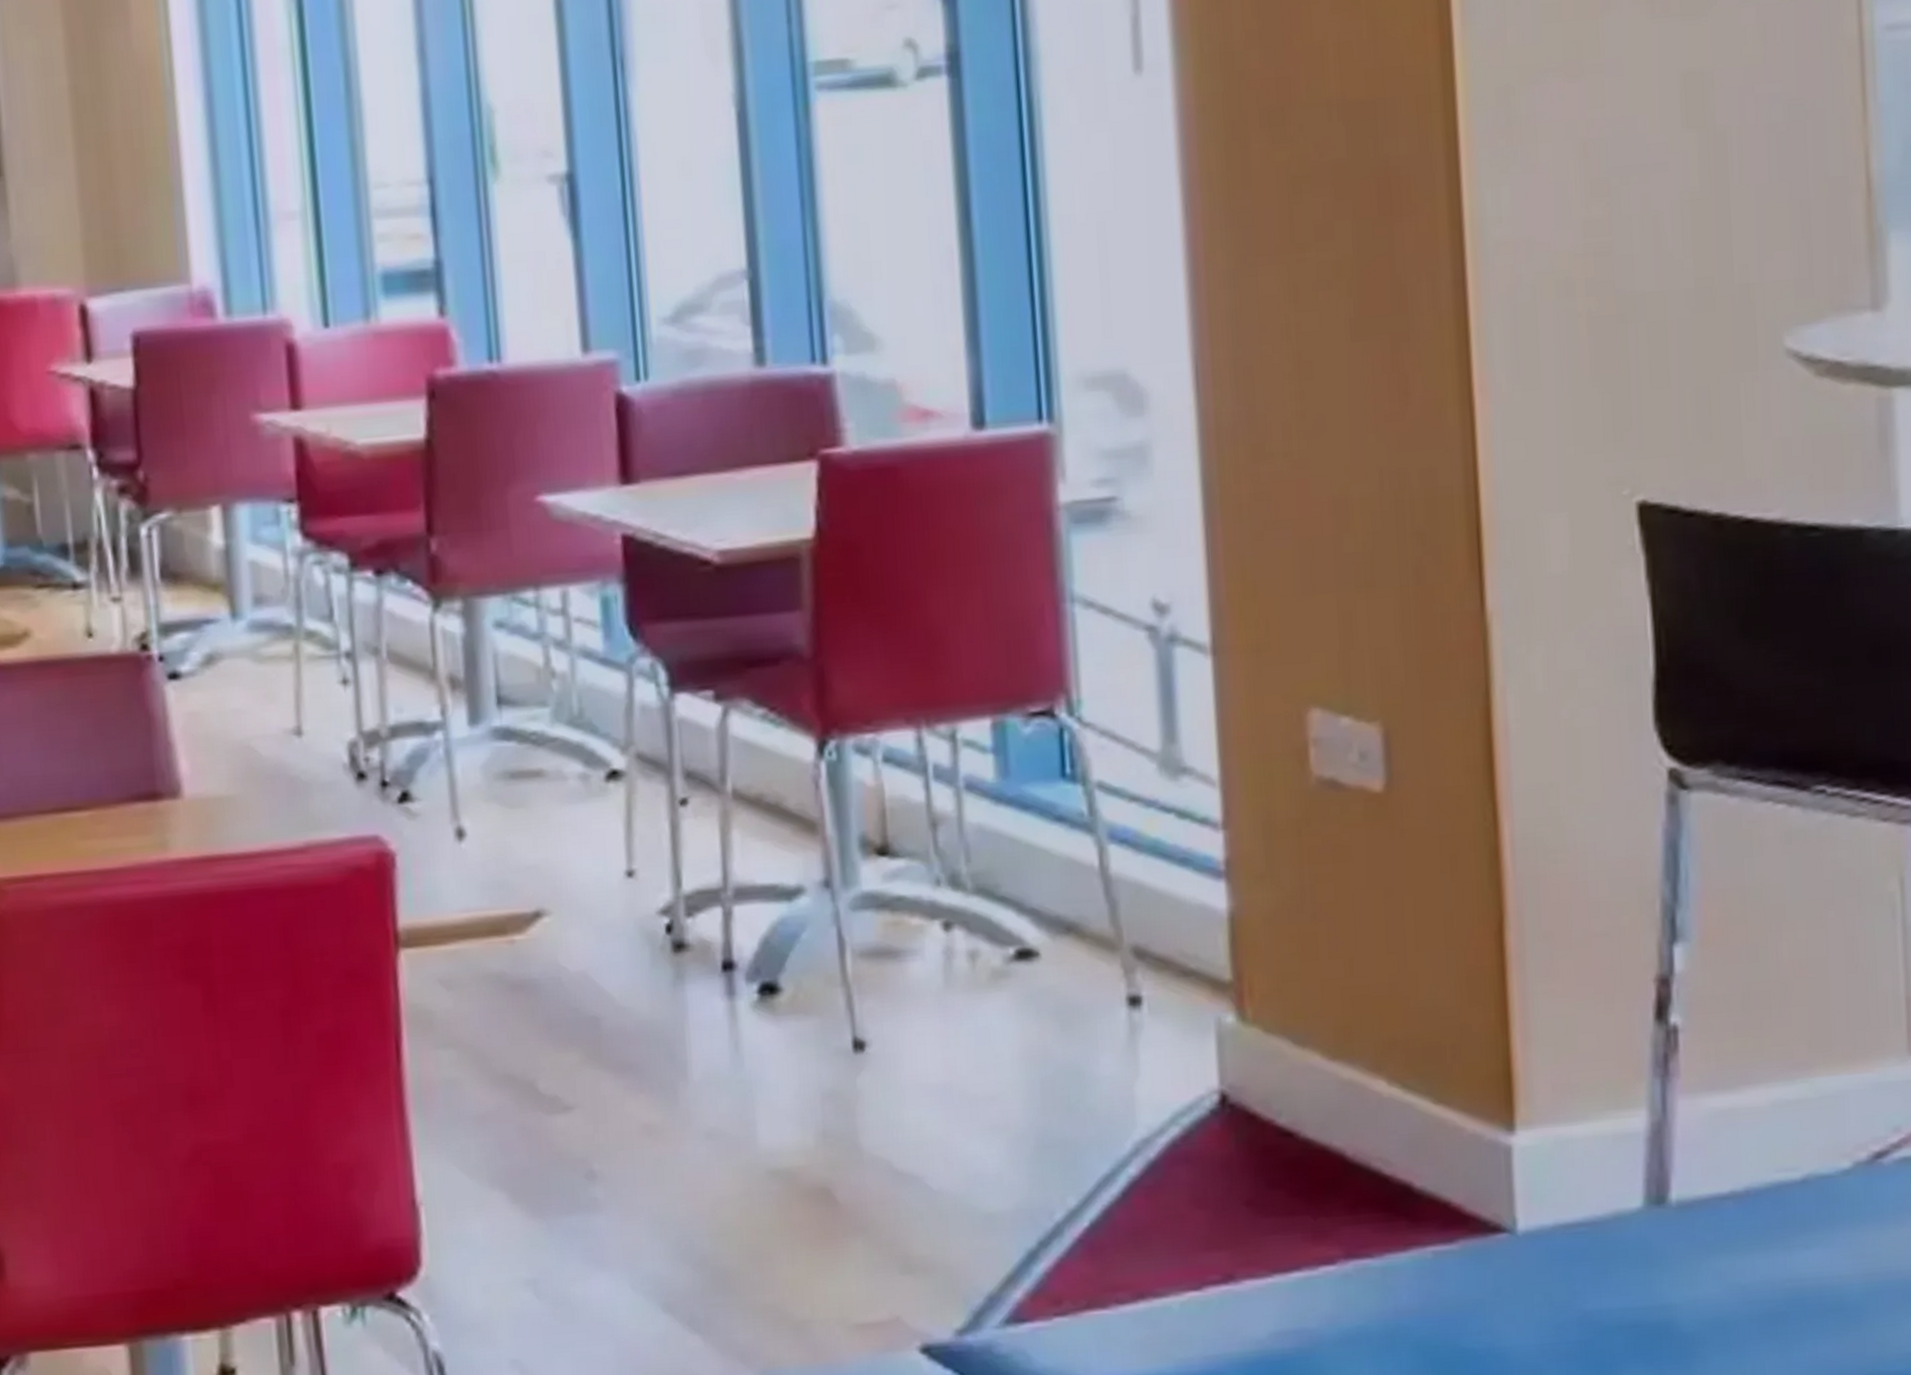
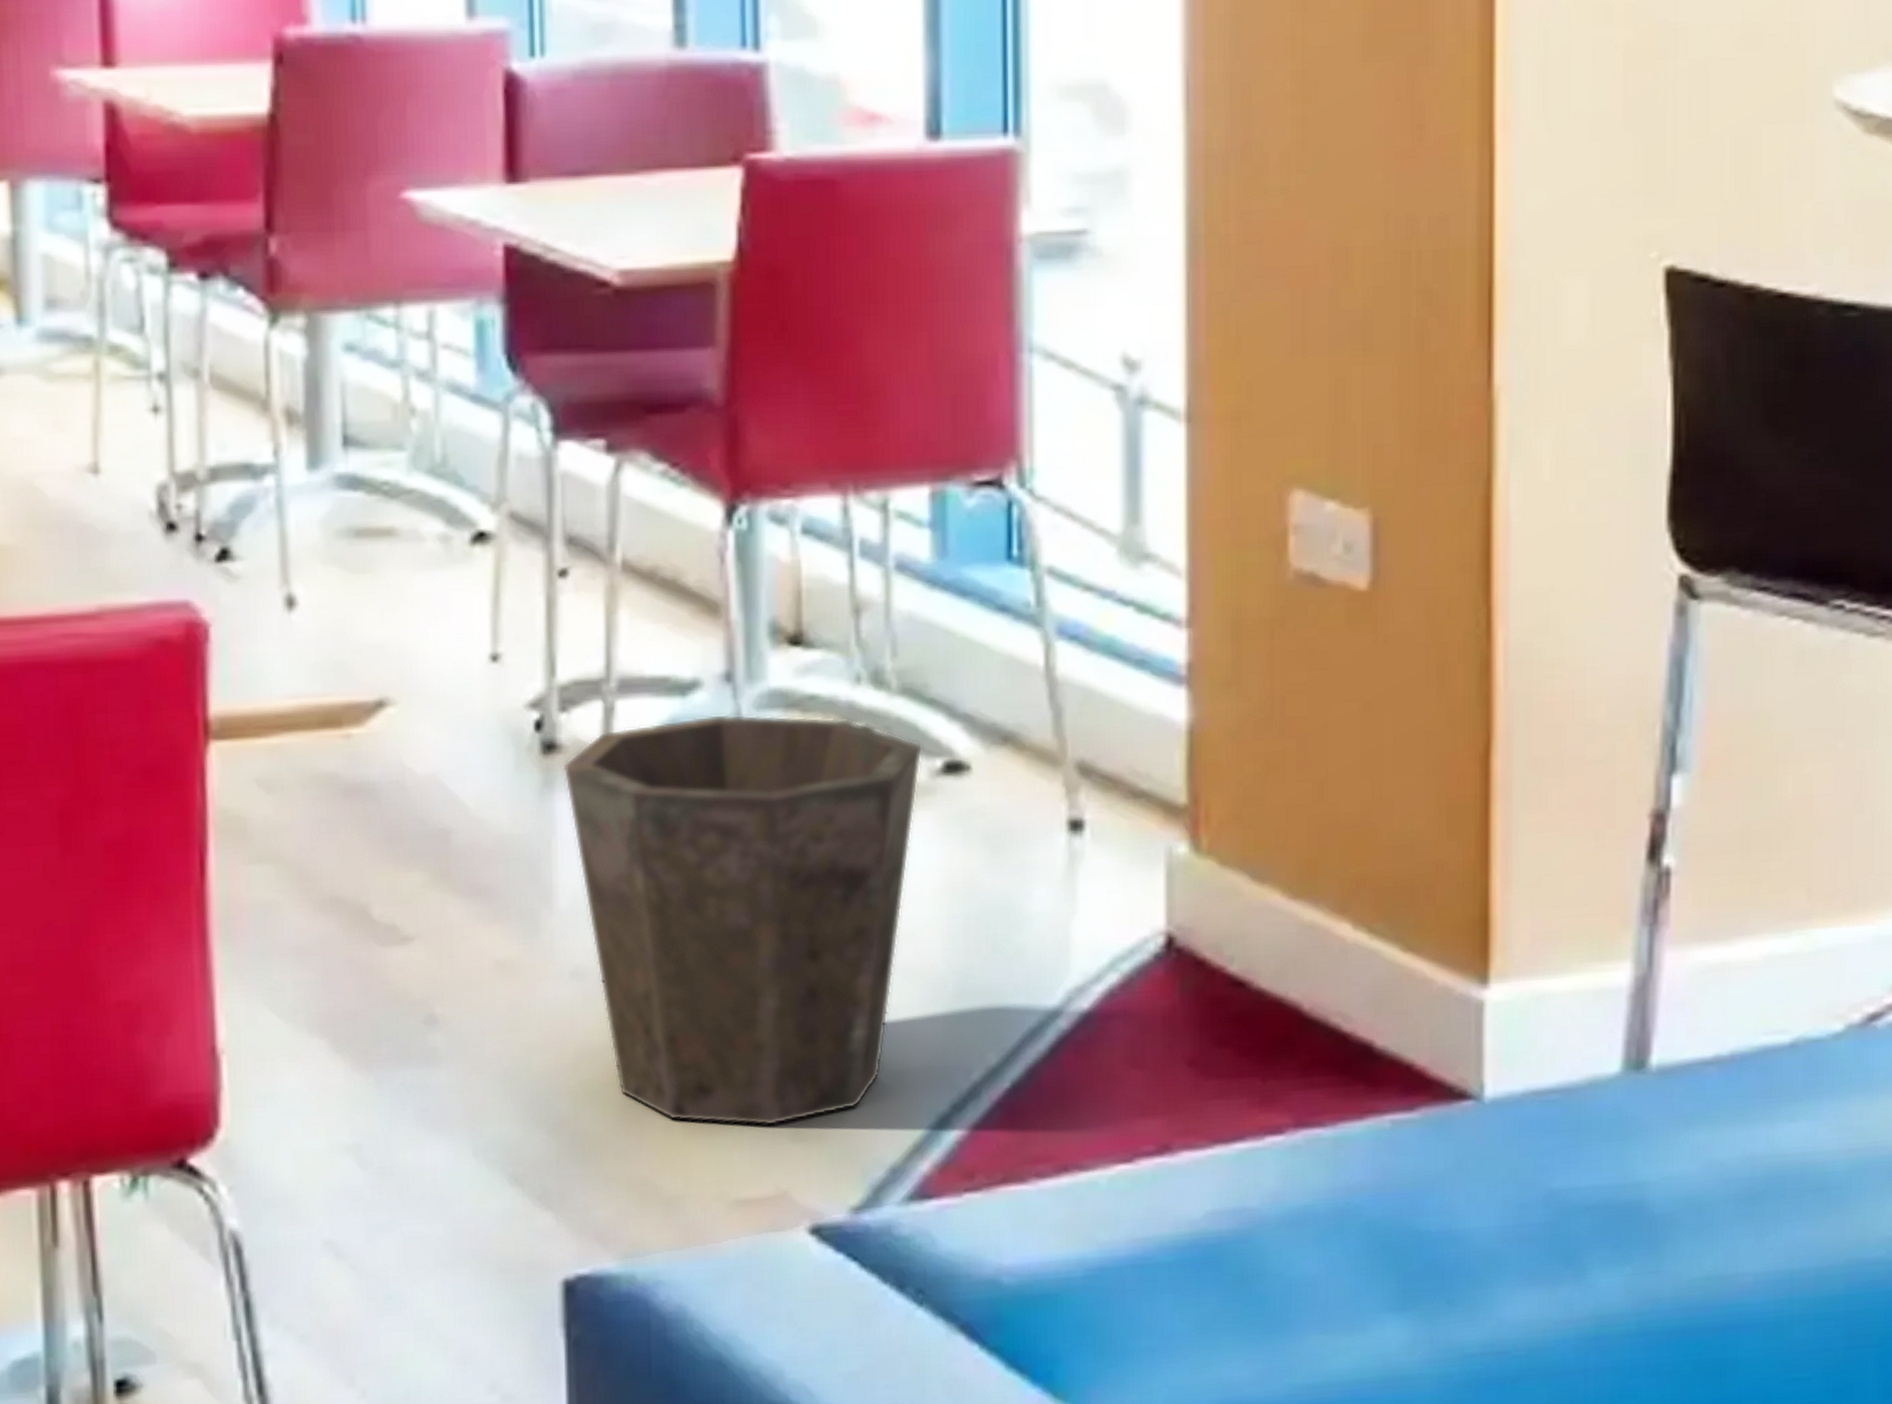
waste bin: none [691,914,997,1262] -> present [563,713,922,1127]

